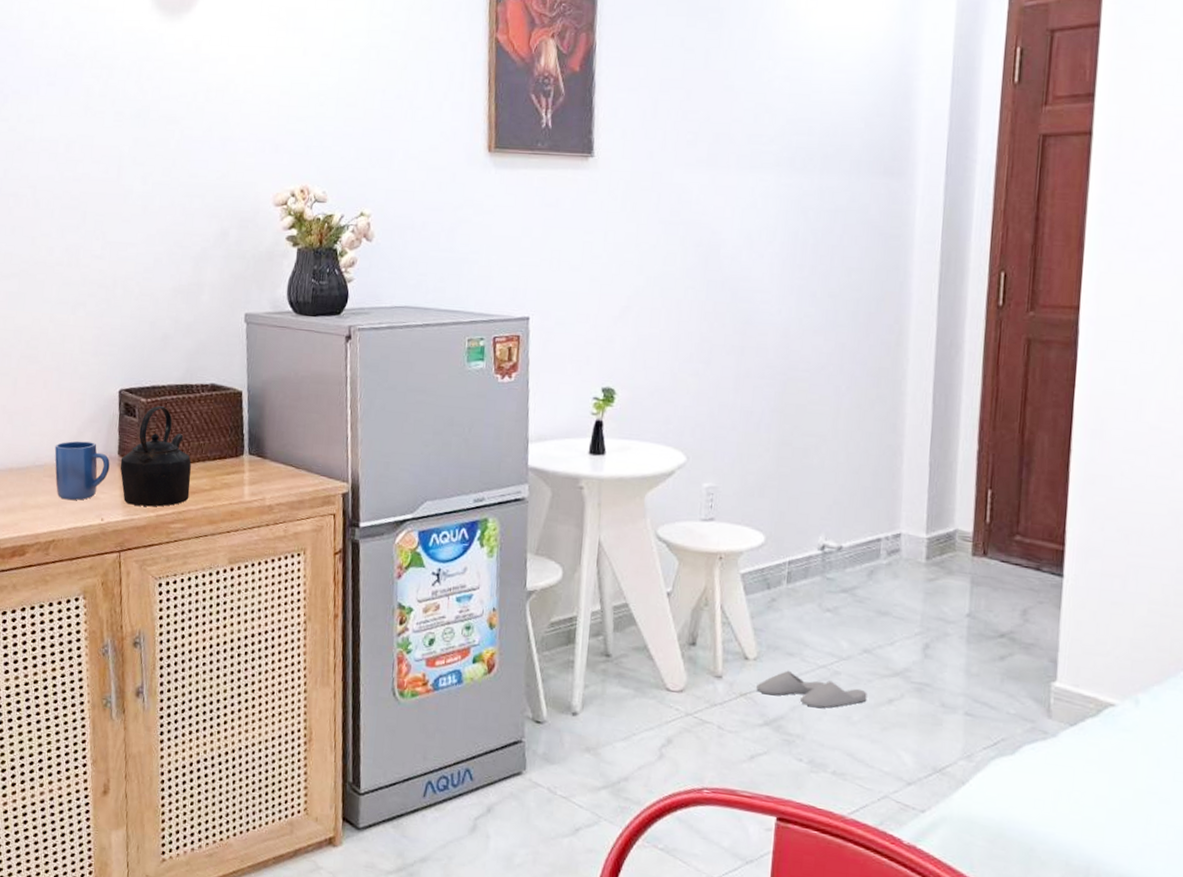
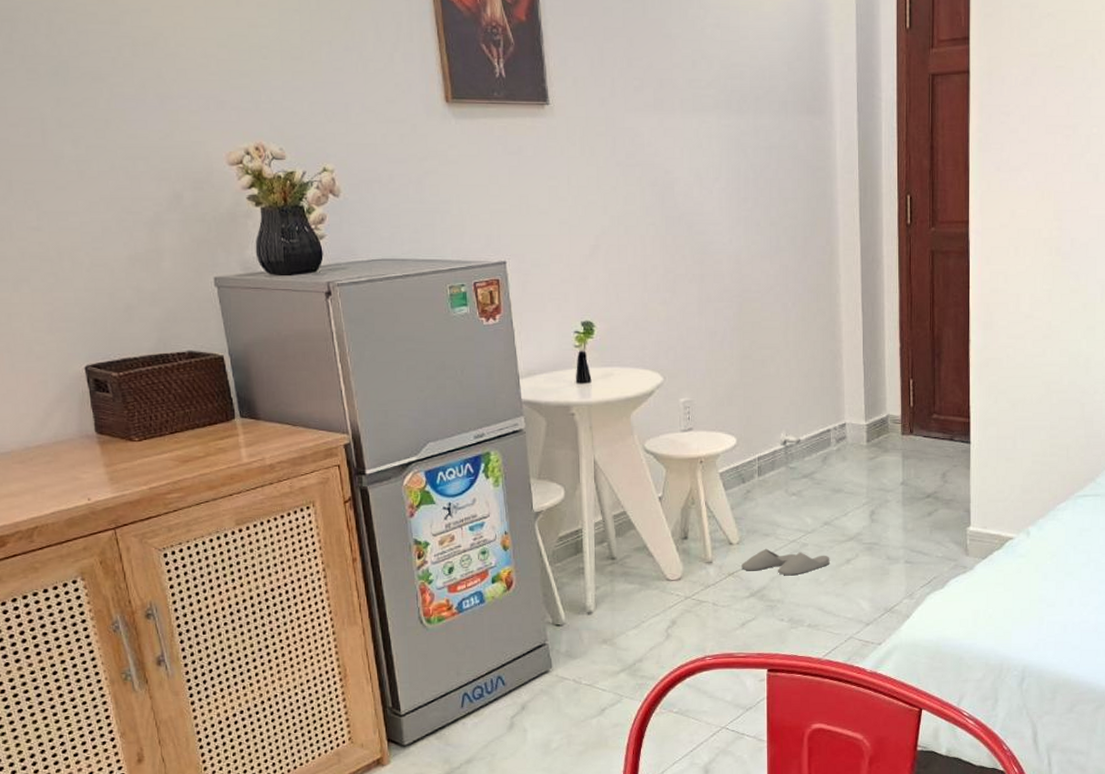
mug: present [54,441,110,501] -> none [20,423,88,485]
kettle: present [120,406,191,507] -> none [99,379,183,481]

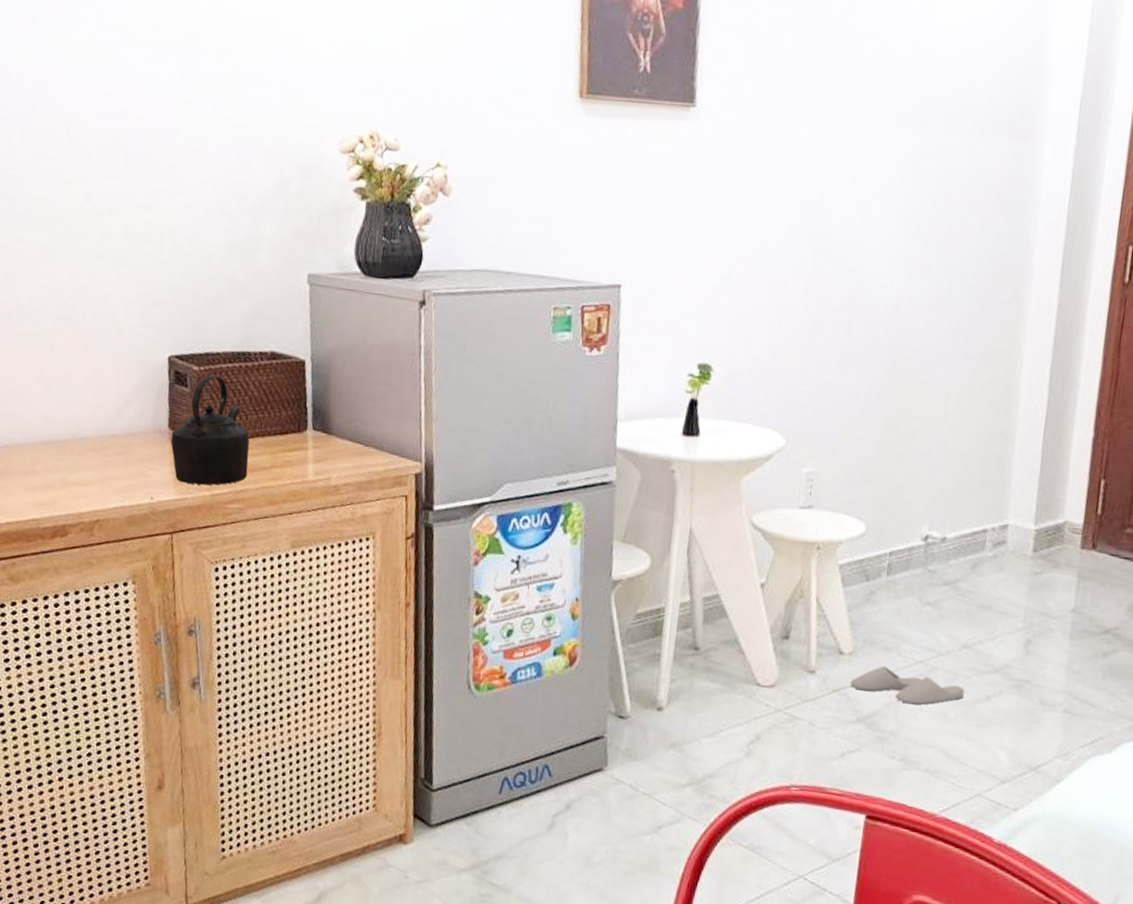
kettle: none [99,379,183,481] -> present [170,375,250,486]

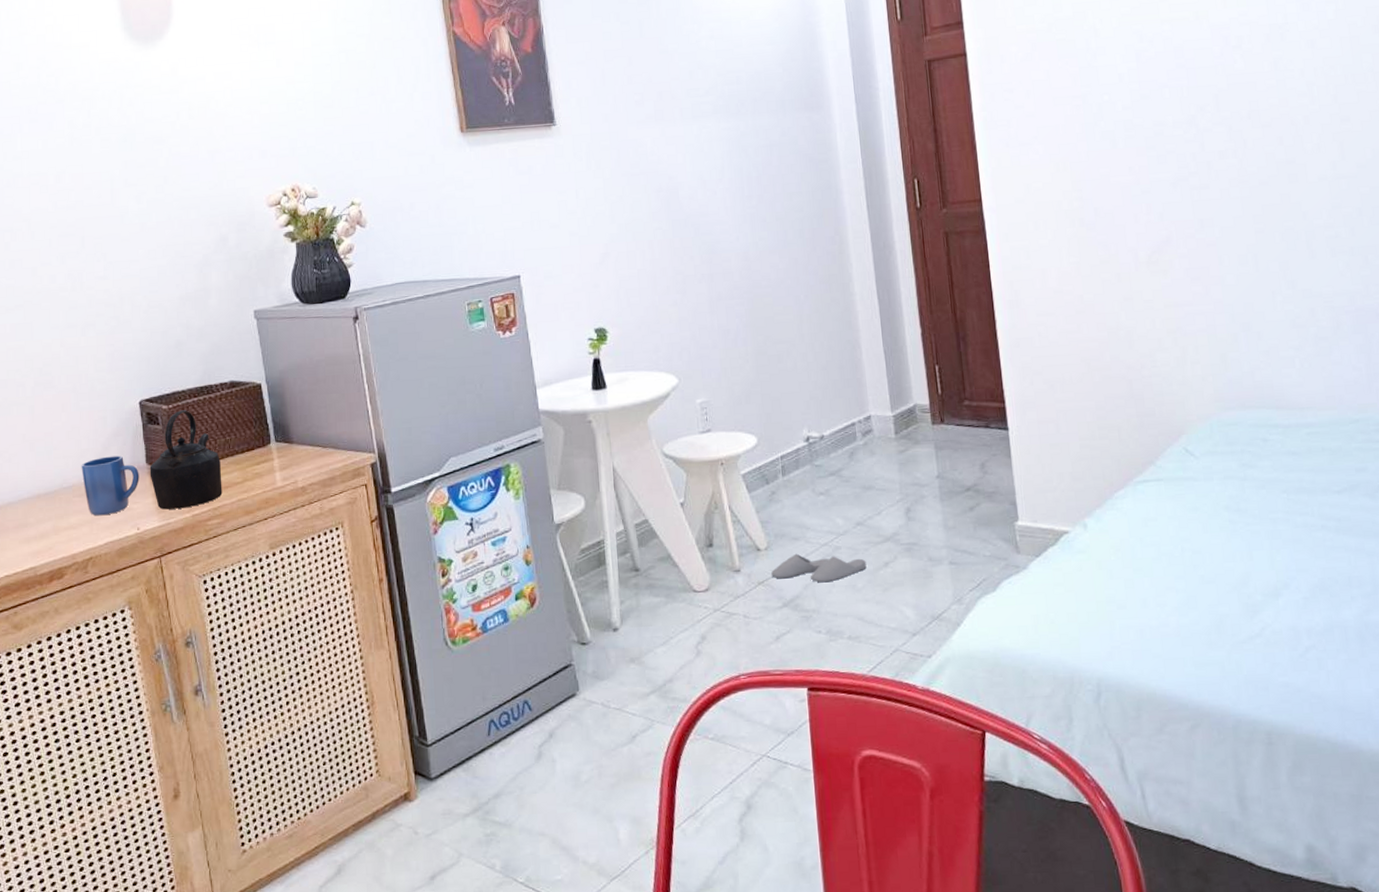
mug: none [97,412,160,477] -> present [81,455,139,516]

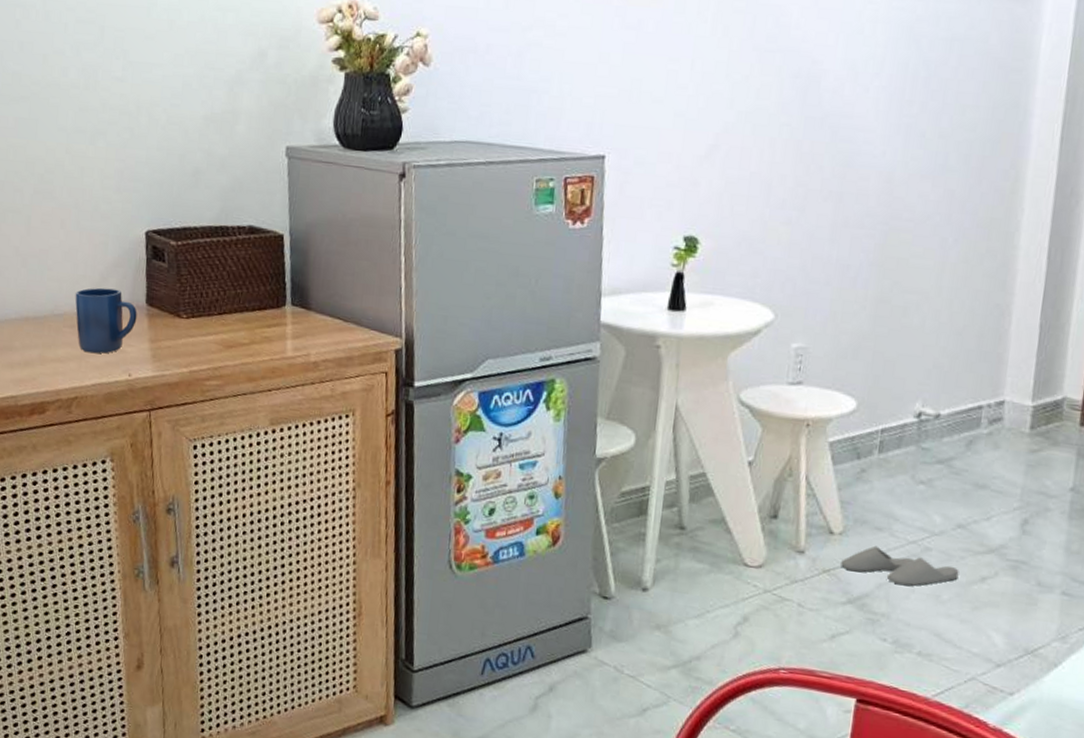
kettle: present [149,410,223,510] -> none [148,249,228,362]

